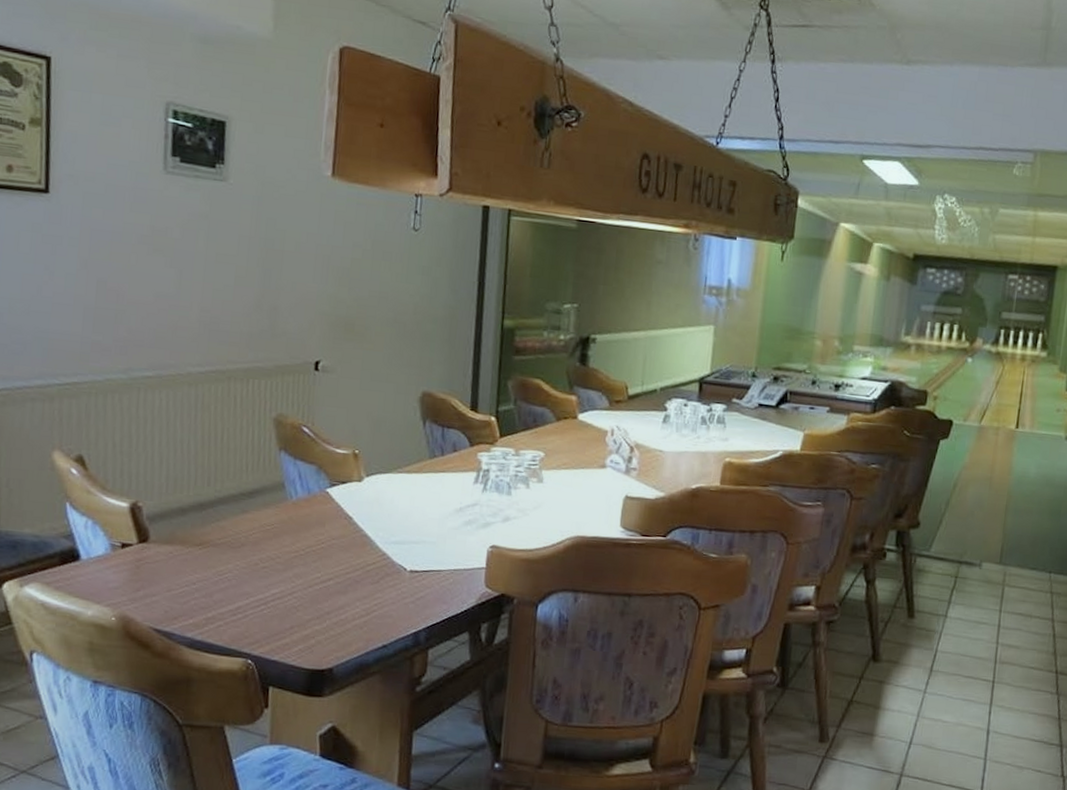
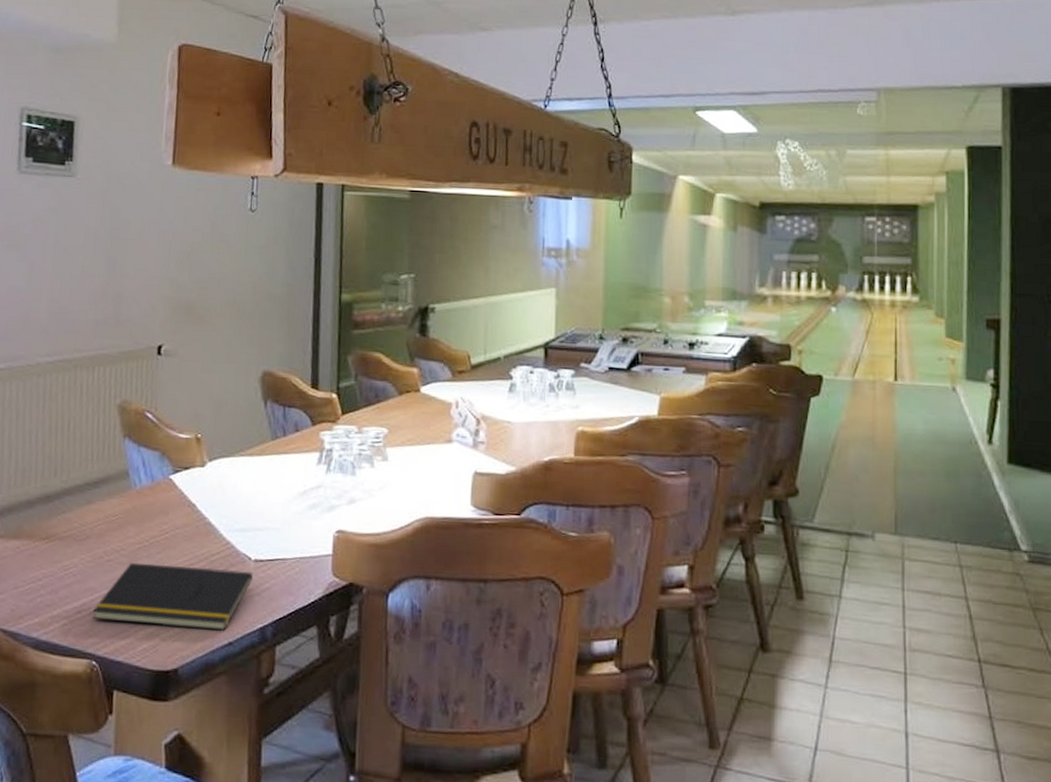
notepad: none [247,569,408,635] -> present [92,562,253,631]

